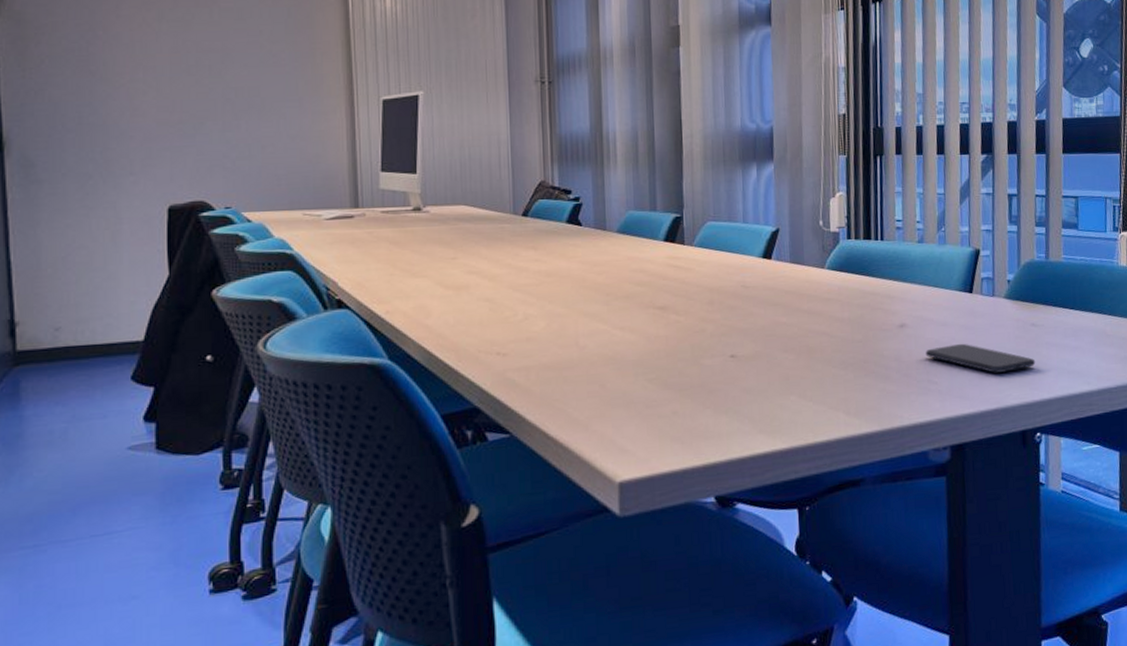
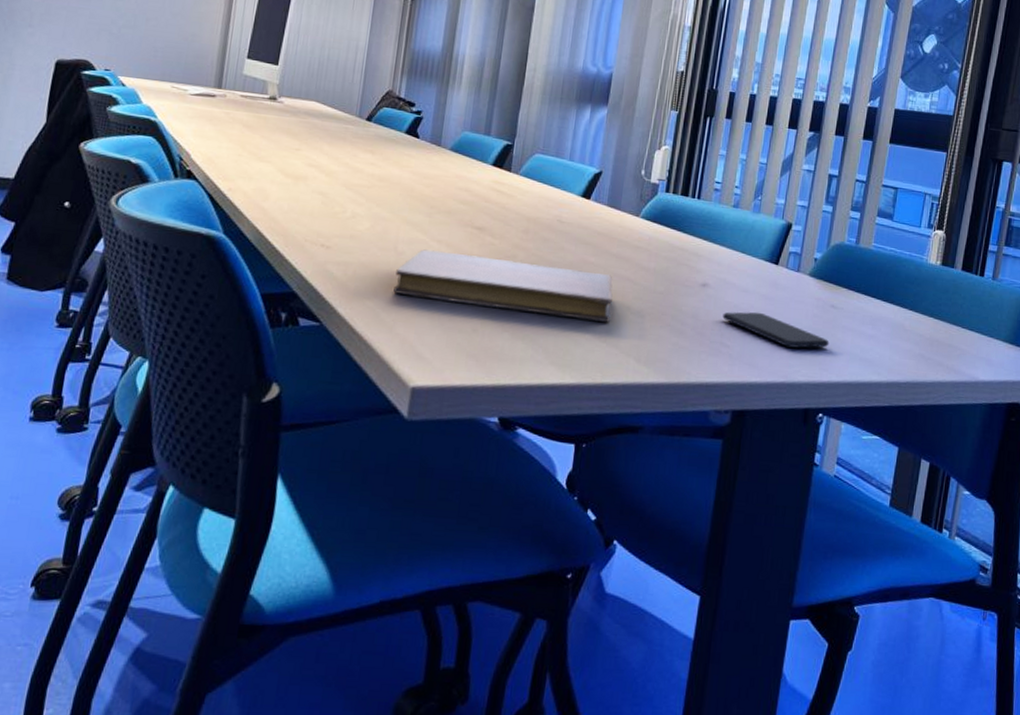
notebook: none [581,332,812,391] -> present [393,249,613,322]

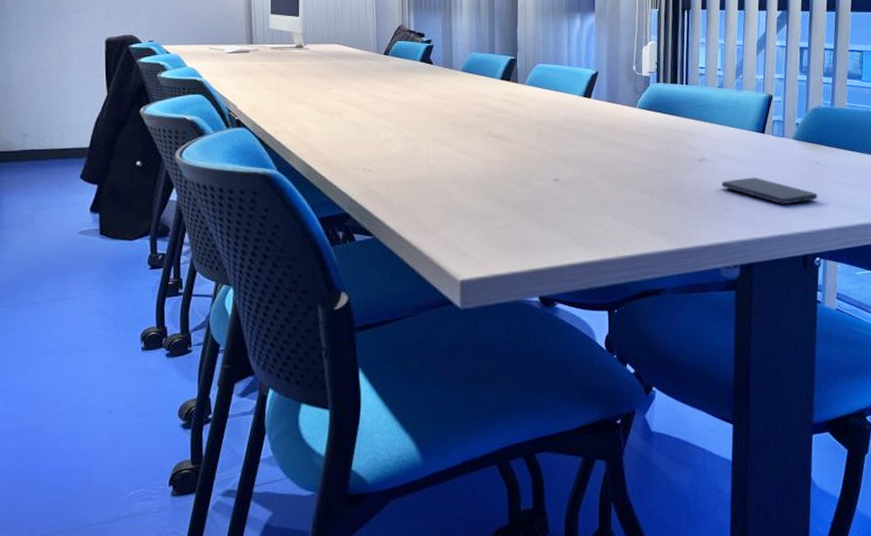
notebook: present [393,249,613,322] -> none [431,160,623,204]

